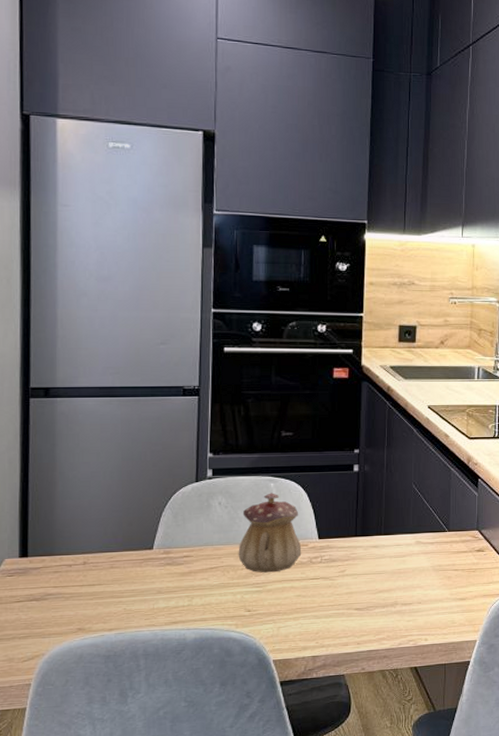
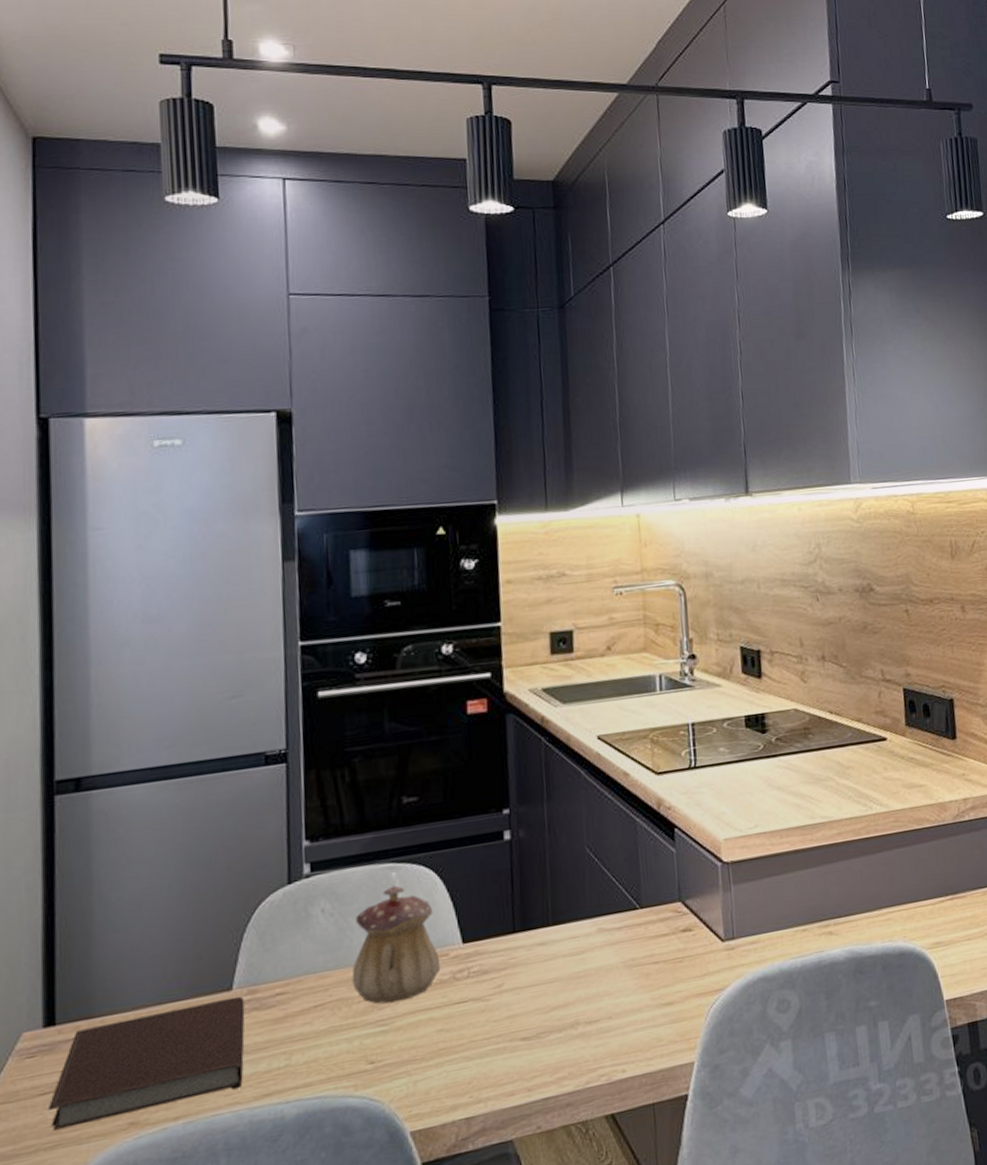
notebook: none [21,554,161,627] -> present [47,996,245,1131]

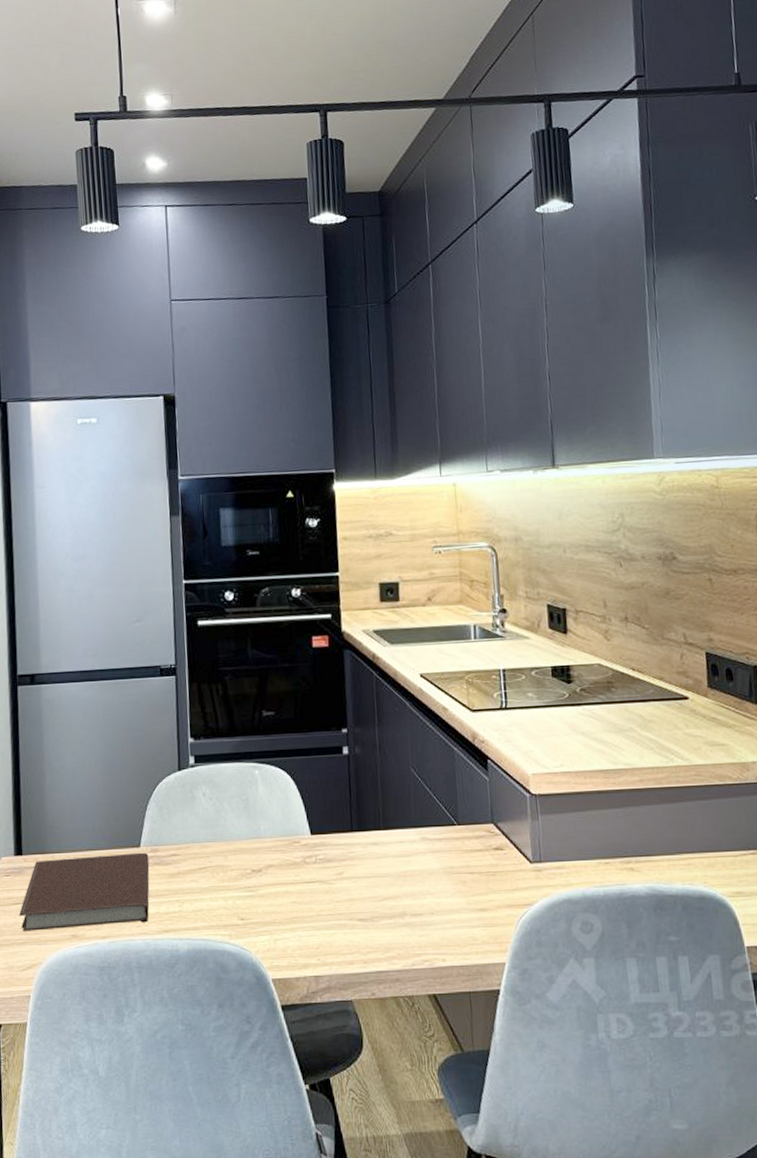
teapot: present [351,885,441,1004] -> none [226,781,294,875]

